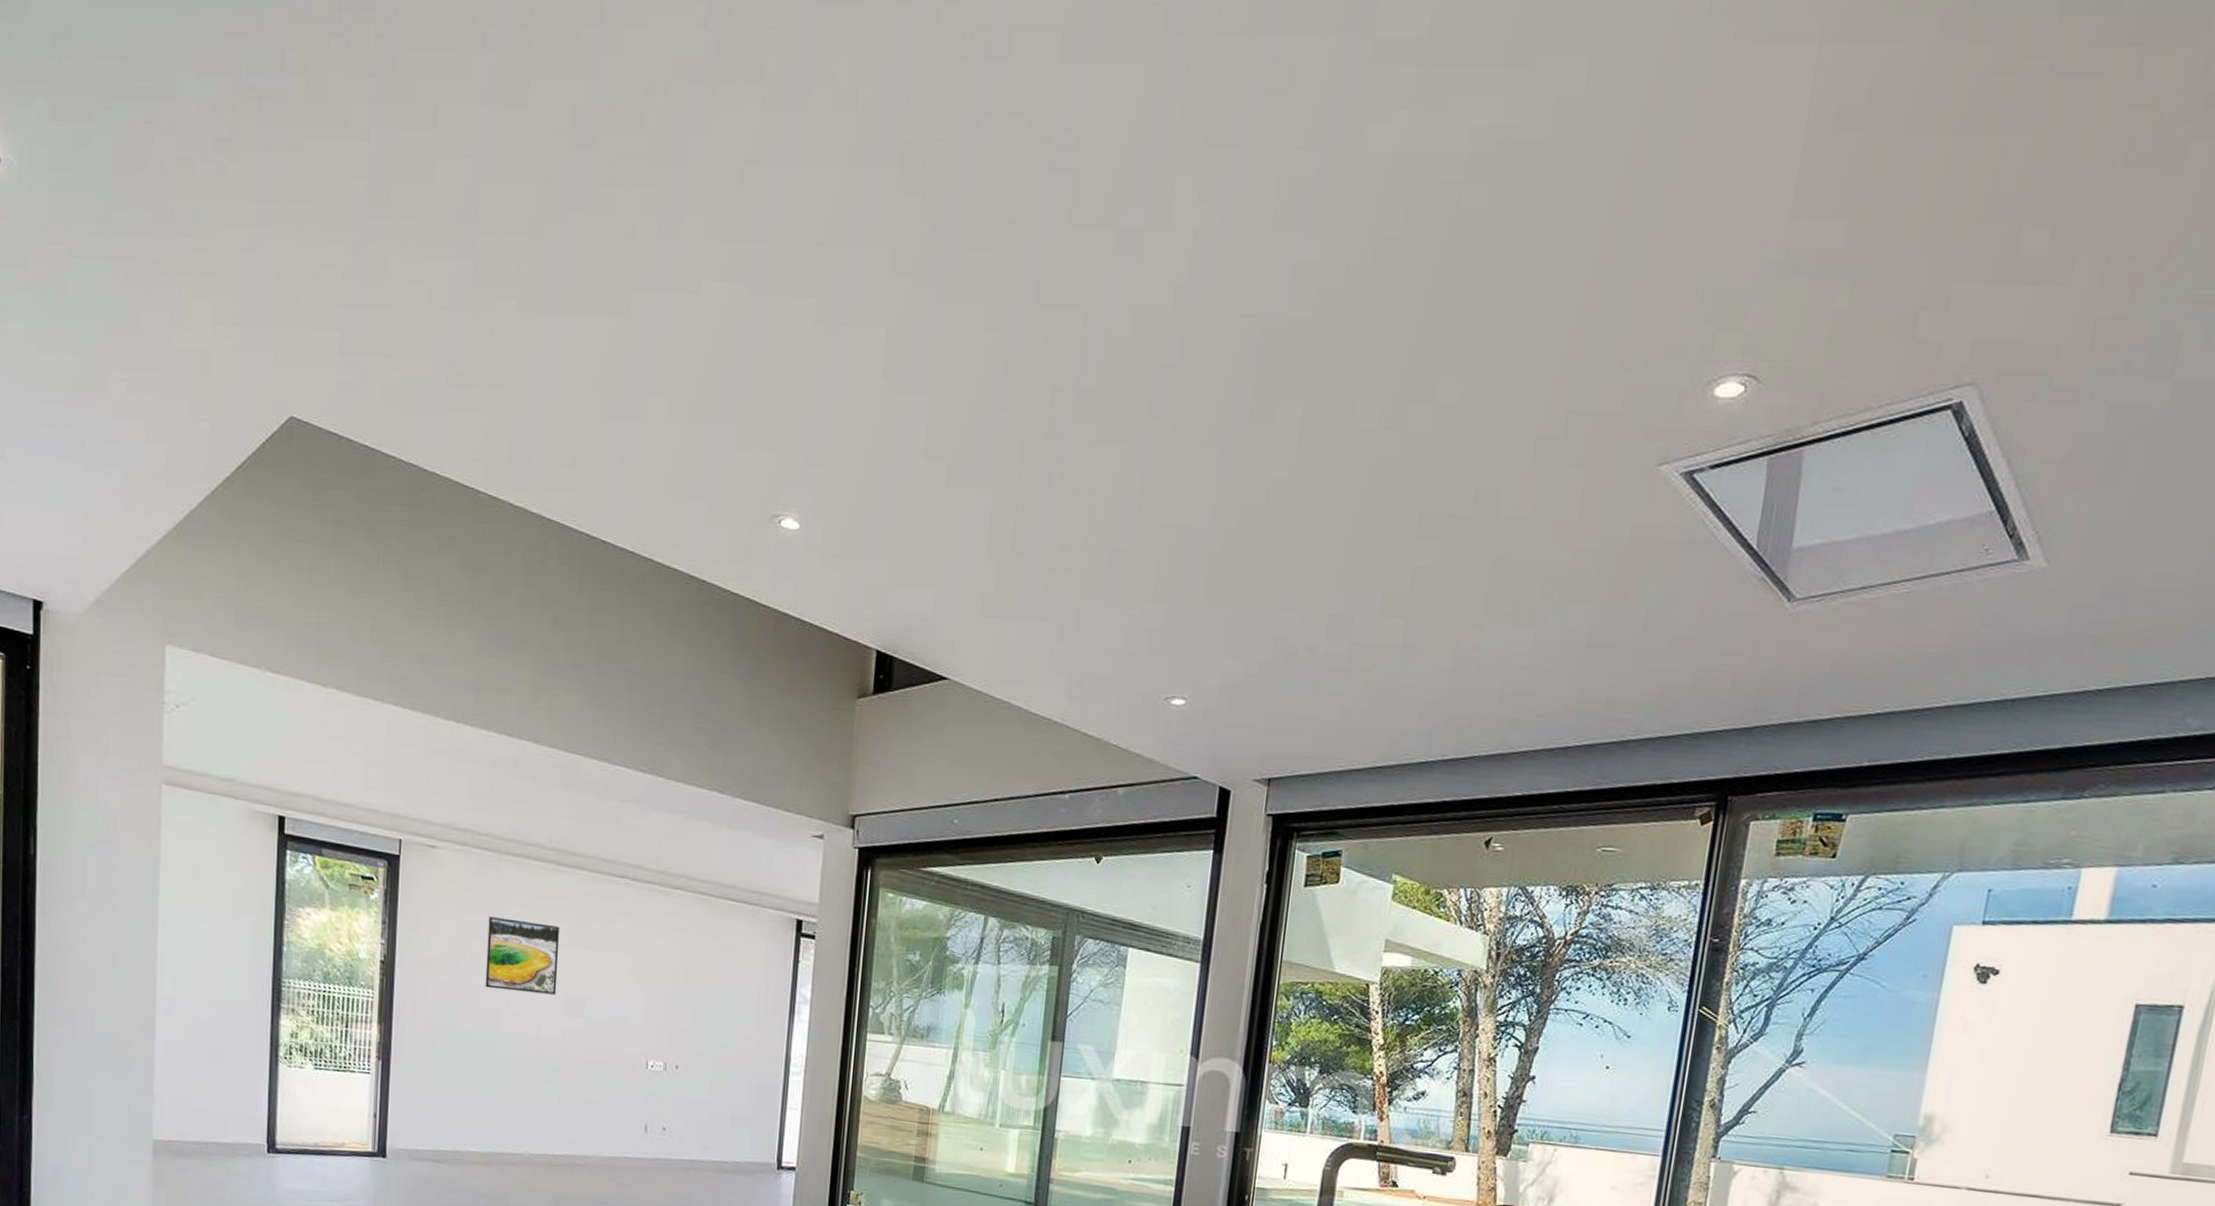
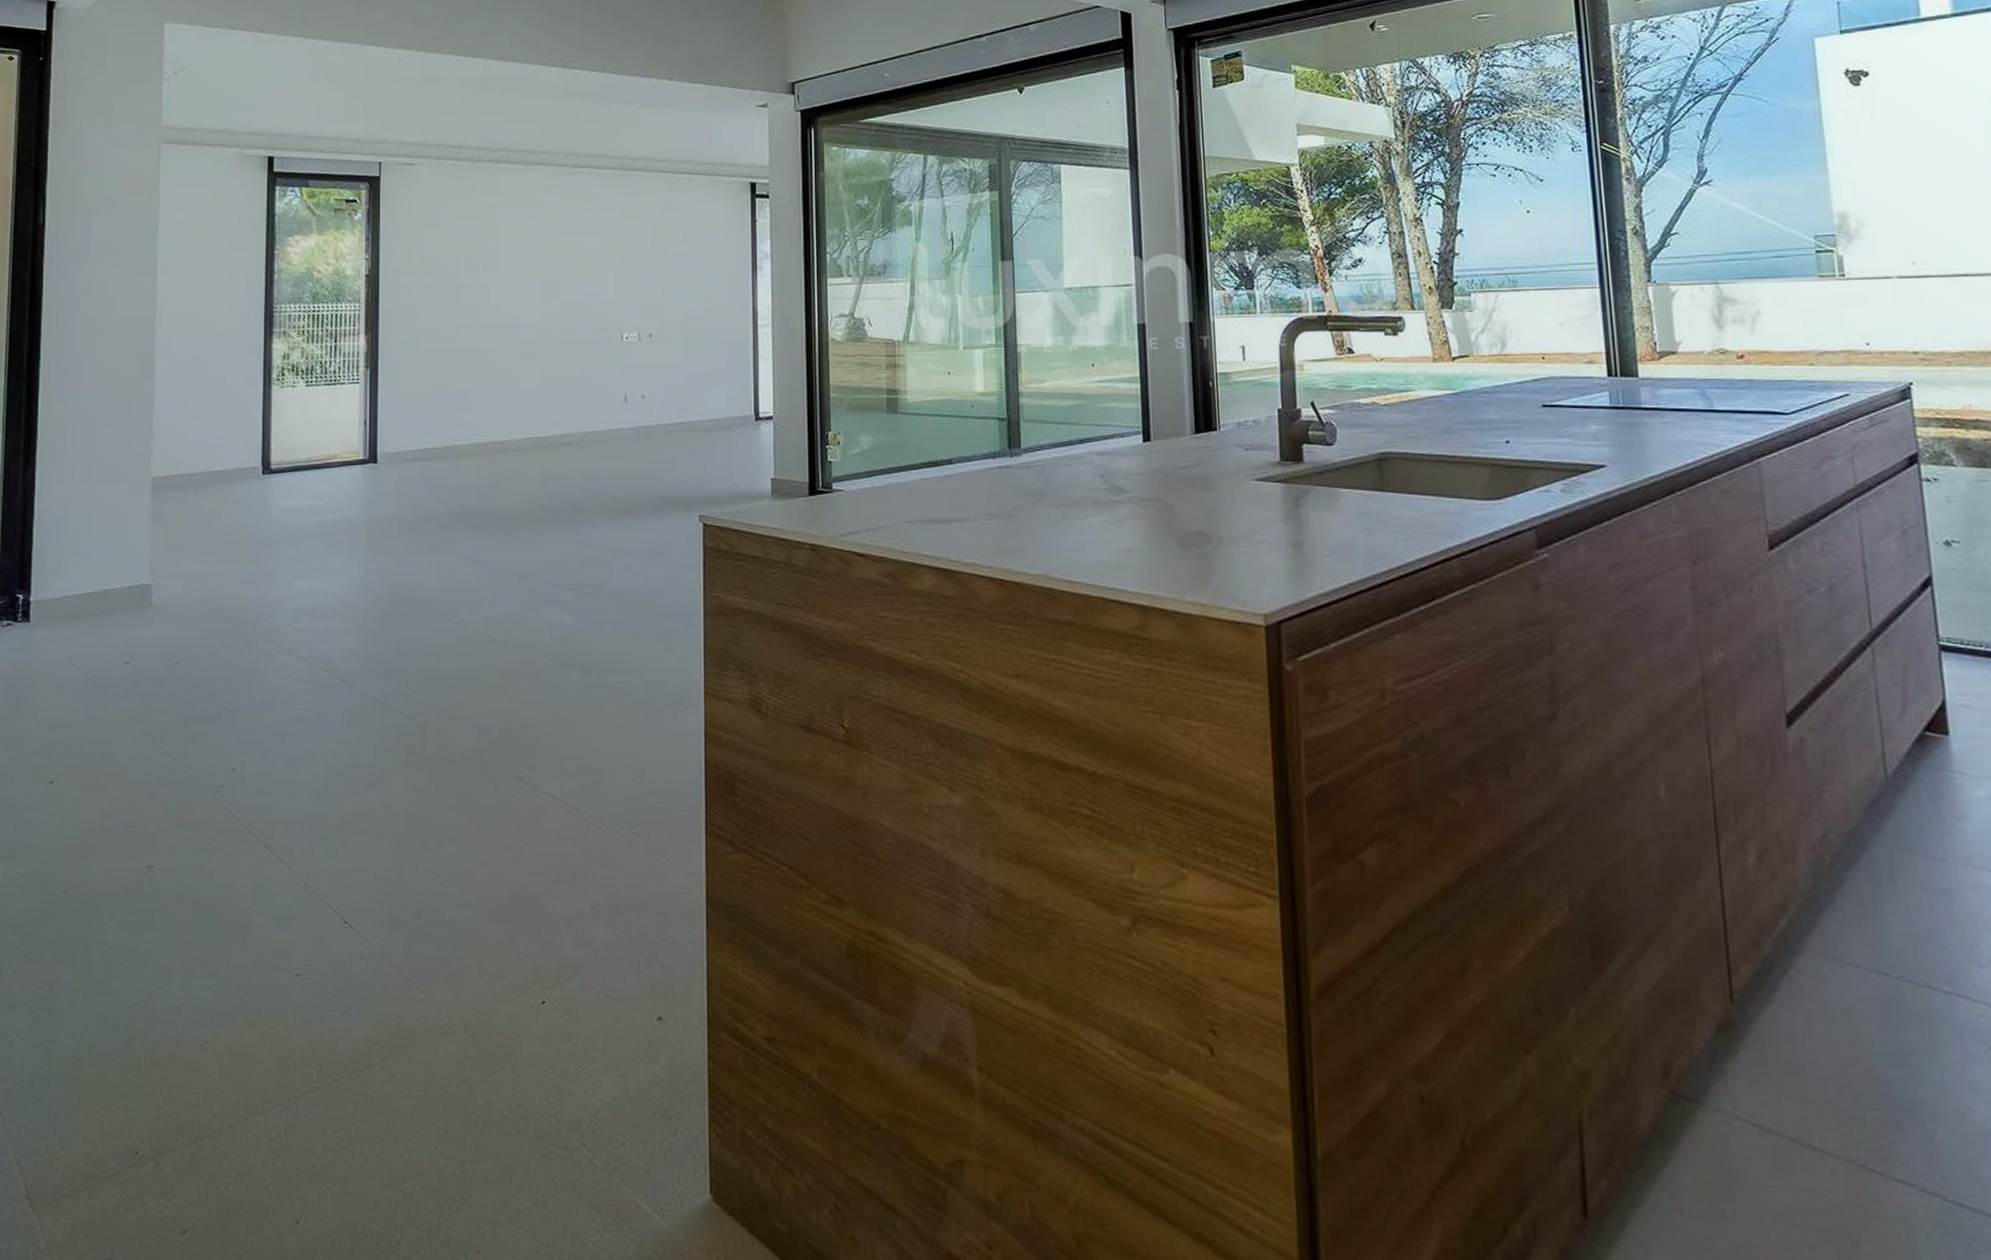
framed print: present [485,917,560,995] -> none [464,219,532,286]

